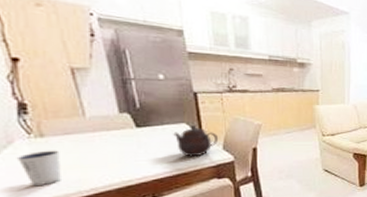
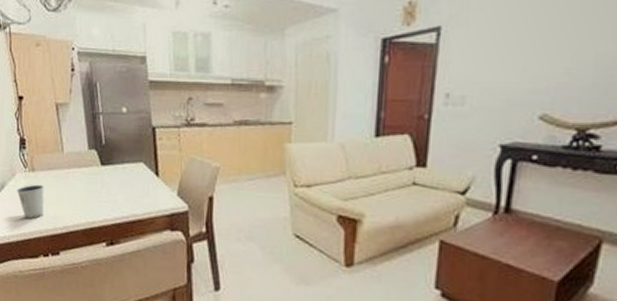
teapot: present [173,124,219,157] -> none [132,164,174,202]

